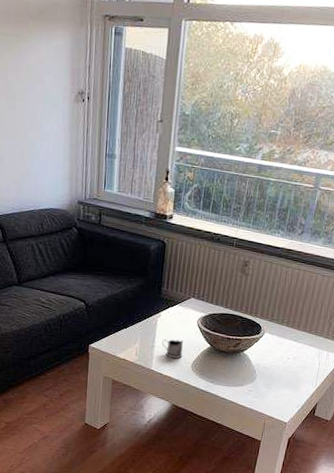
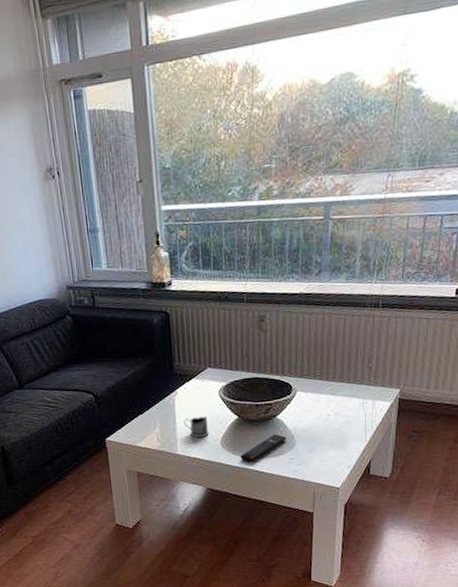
remote control: none [206,366,250,388] -> present [240,433,287,463]

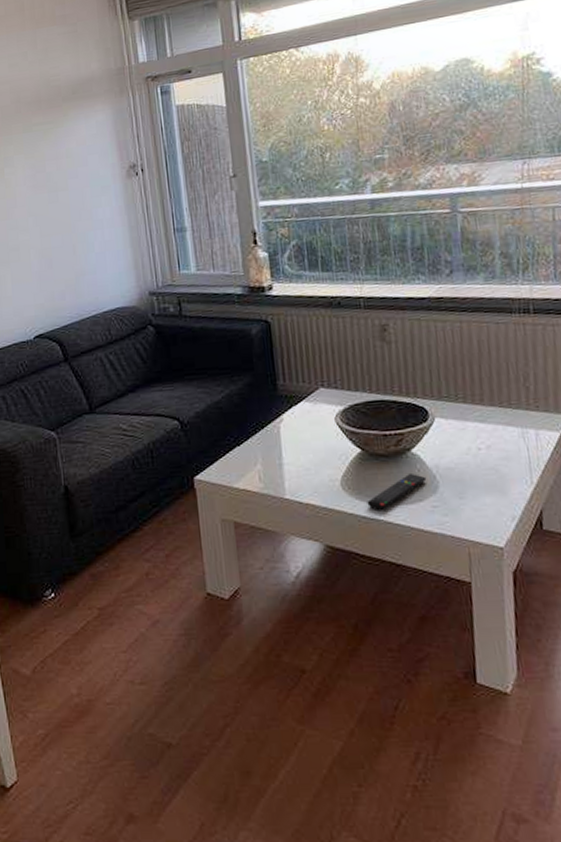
tea glass holder: present [184,416,209,438] -> none [292,449,325,478]

